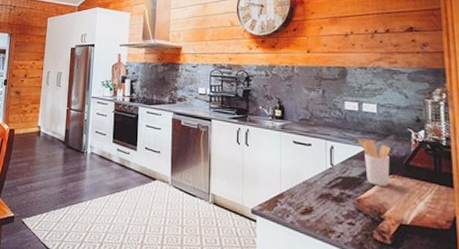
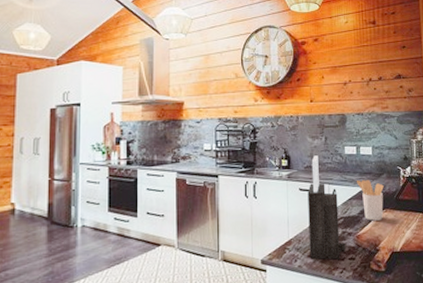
knife block: none [302,108,344,224] -> present [307,155,346,261]

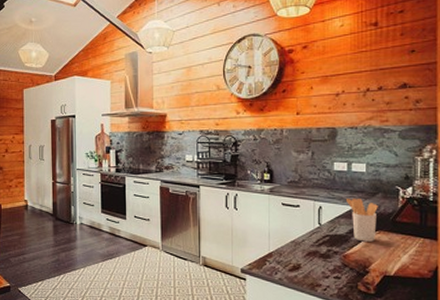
knife block: present [307,155,346,261] -> none [291,170,331,278]

